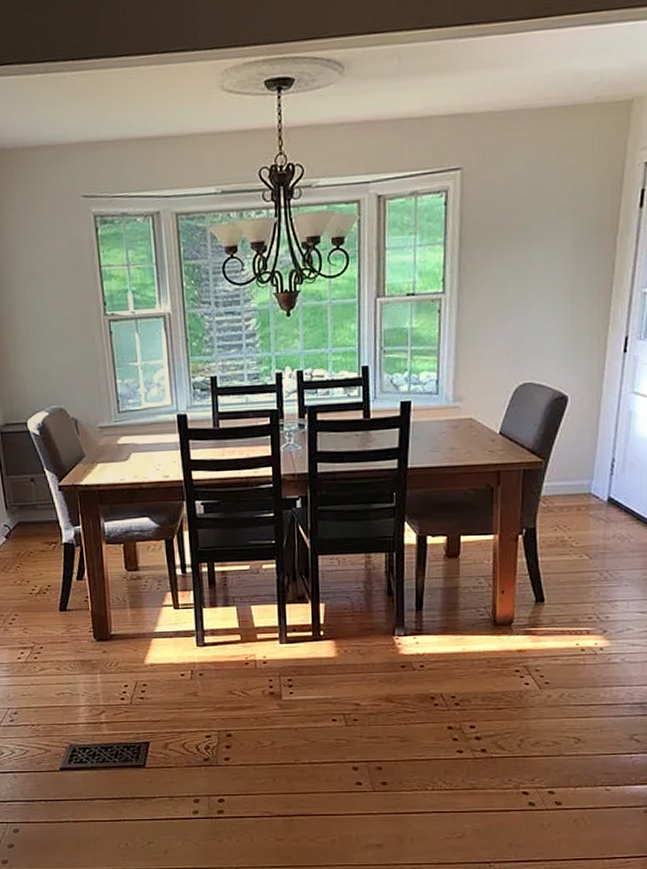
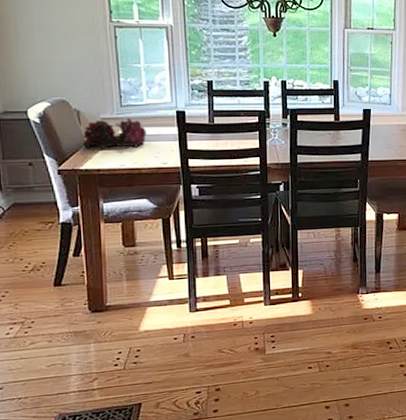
flower arrangement: none [81,424,146,462] -> present [82,117,146,149]

